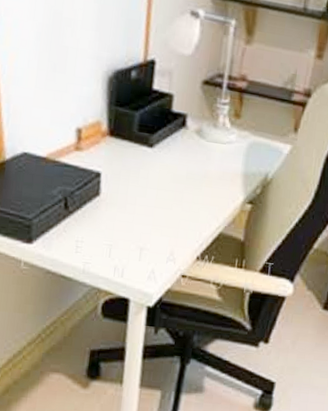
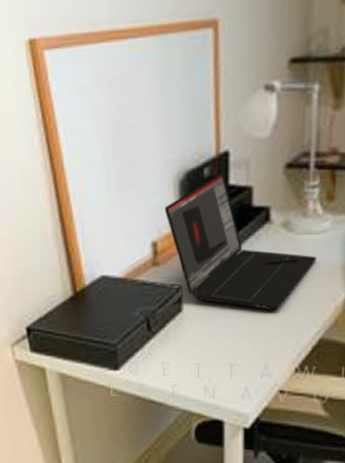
laptop: none [91,77,223,205] -> present [164,173,317,311]

